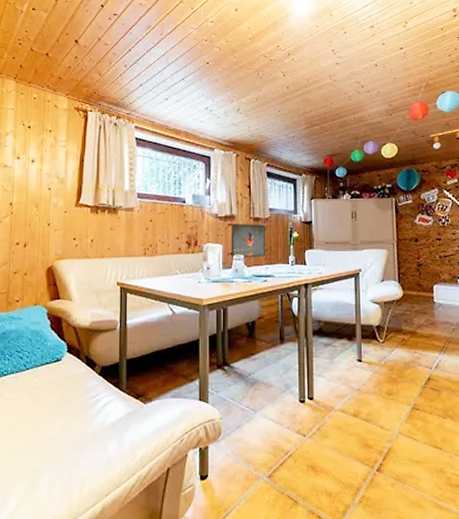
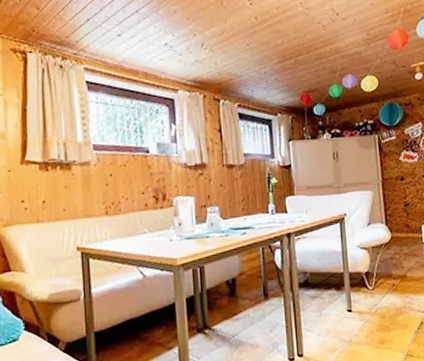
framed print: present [231,224,266,259] -> none [202,171,244,213]

